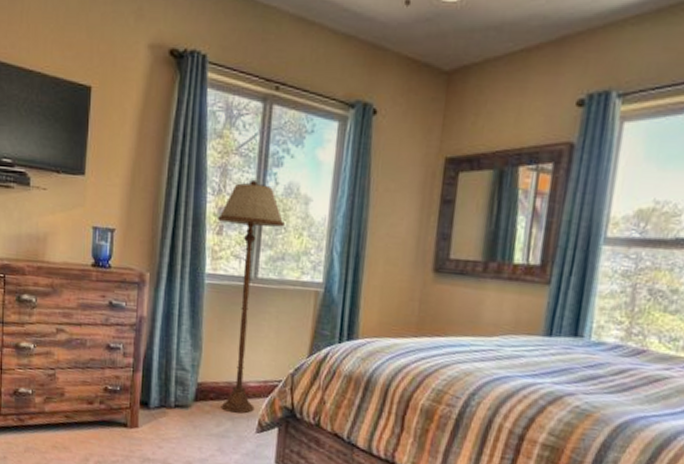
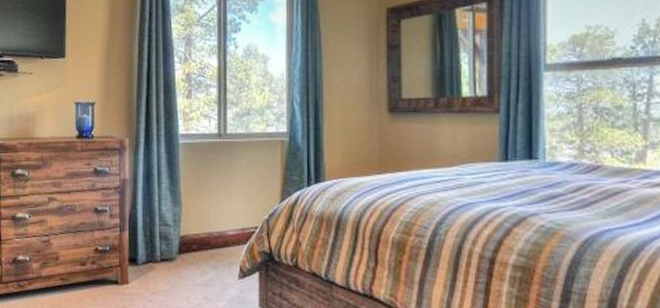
floor lamp: present [218,180,284,414] -> none [186,47,247,262]

